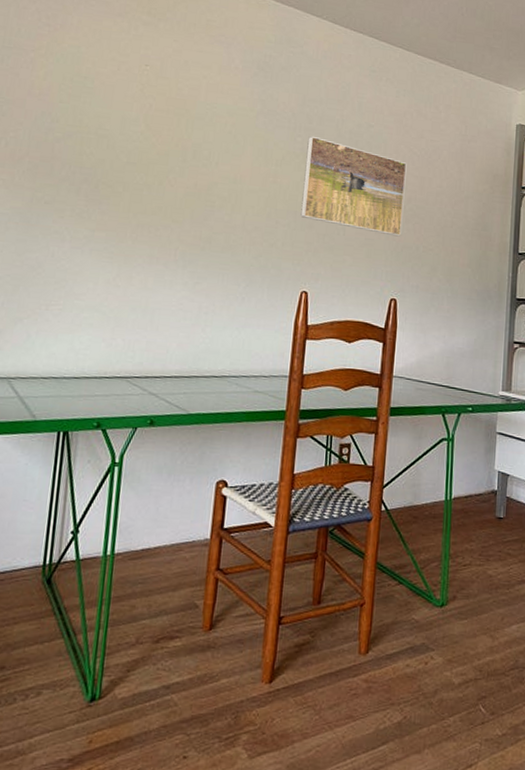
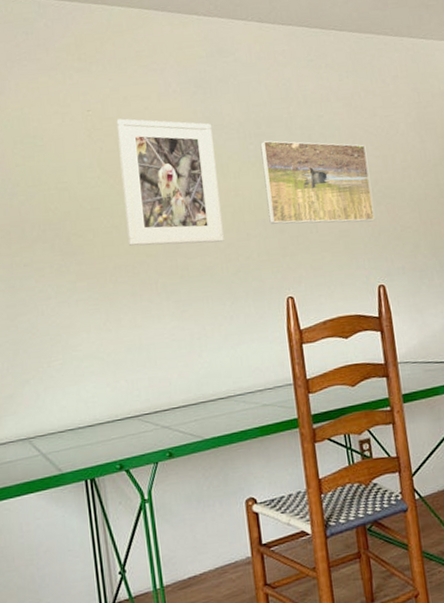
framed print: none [156,80,265,225] -> present [116,118,224,246]

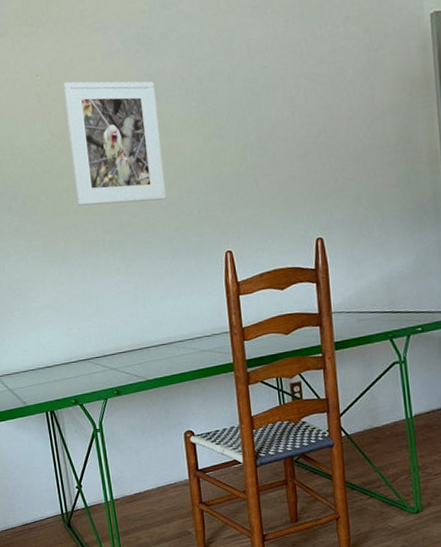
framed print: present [260,140,376,225] -> none [202,94,317,181]

